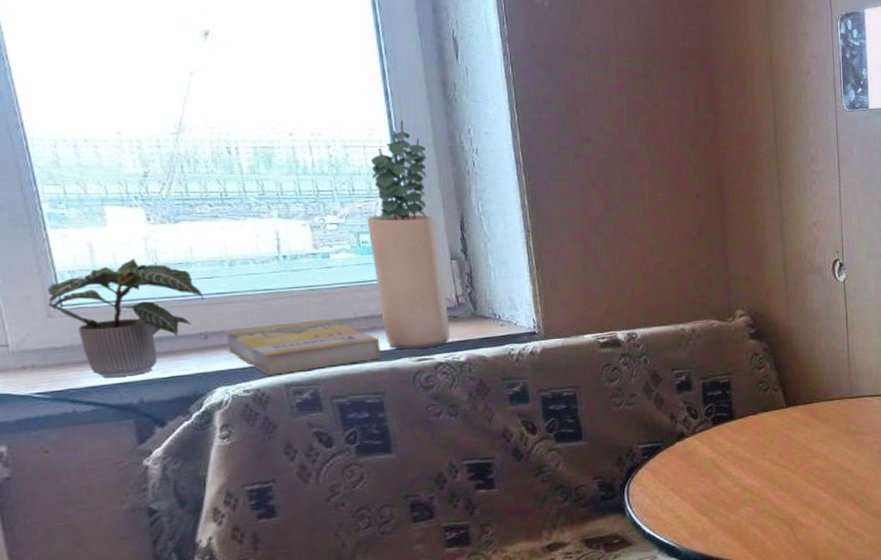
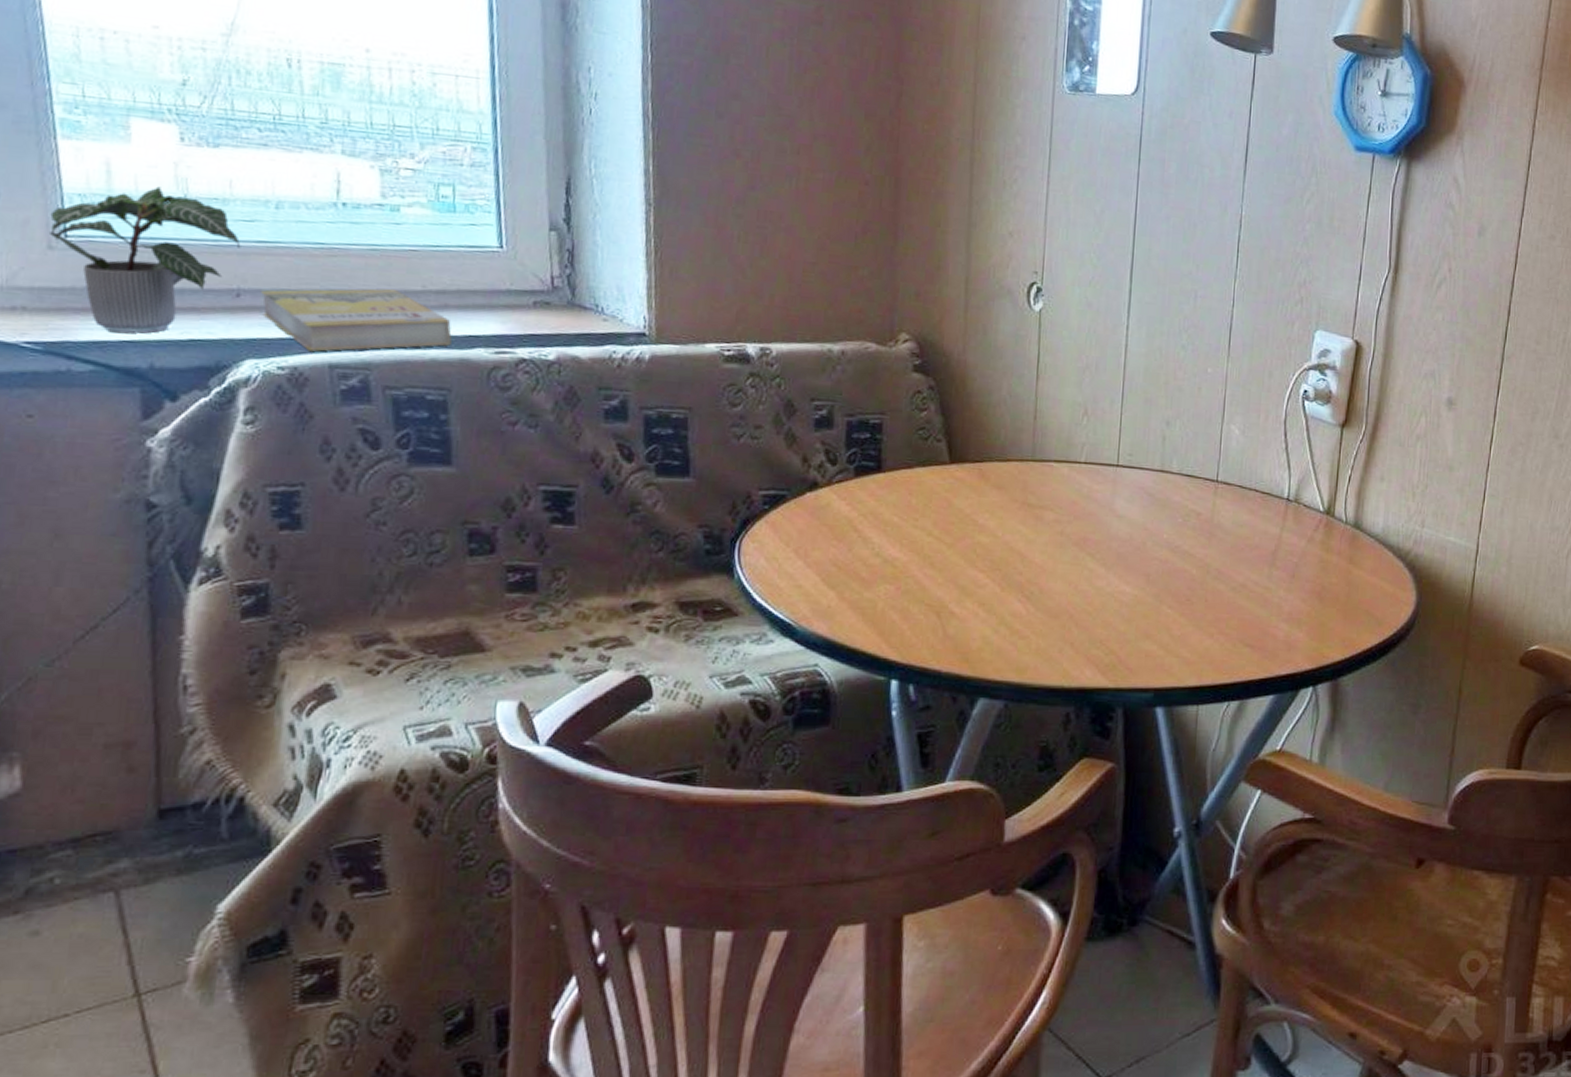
vase: present [367,120,451,350] -> none [450,47,540,339]

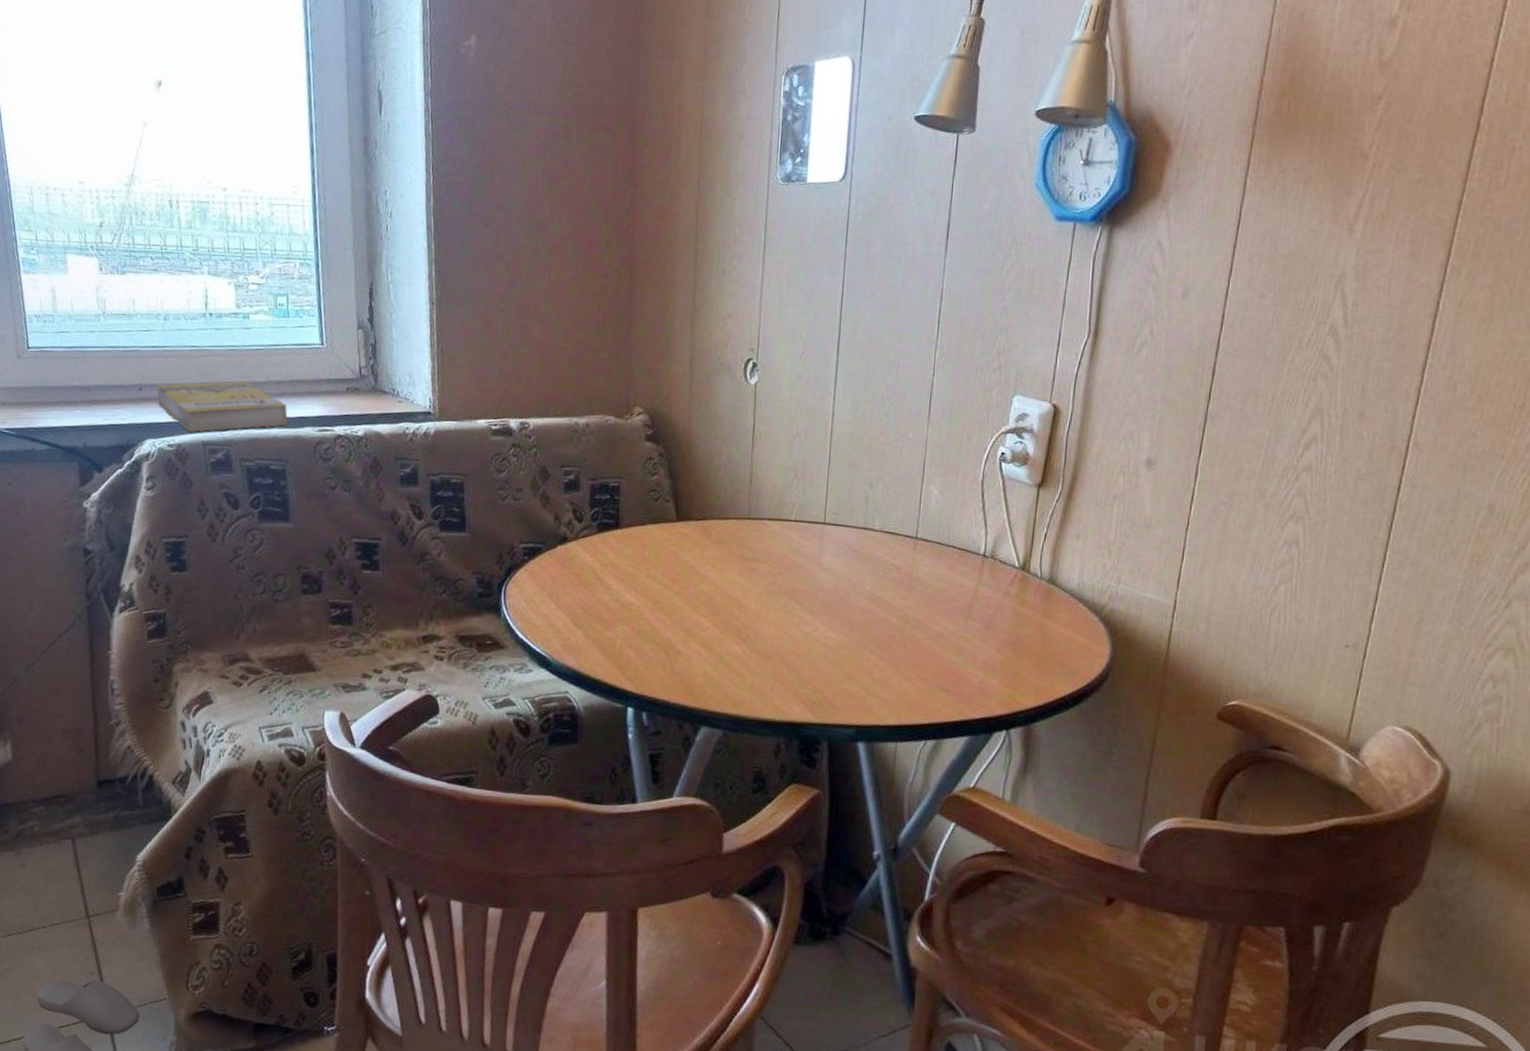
potted plant: present [50,186,241,334] -> none [18,307,142,421]

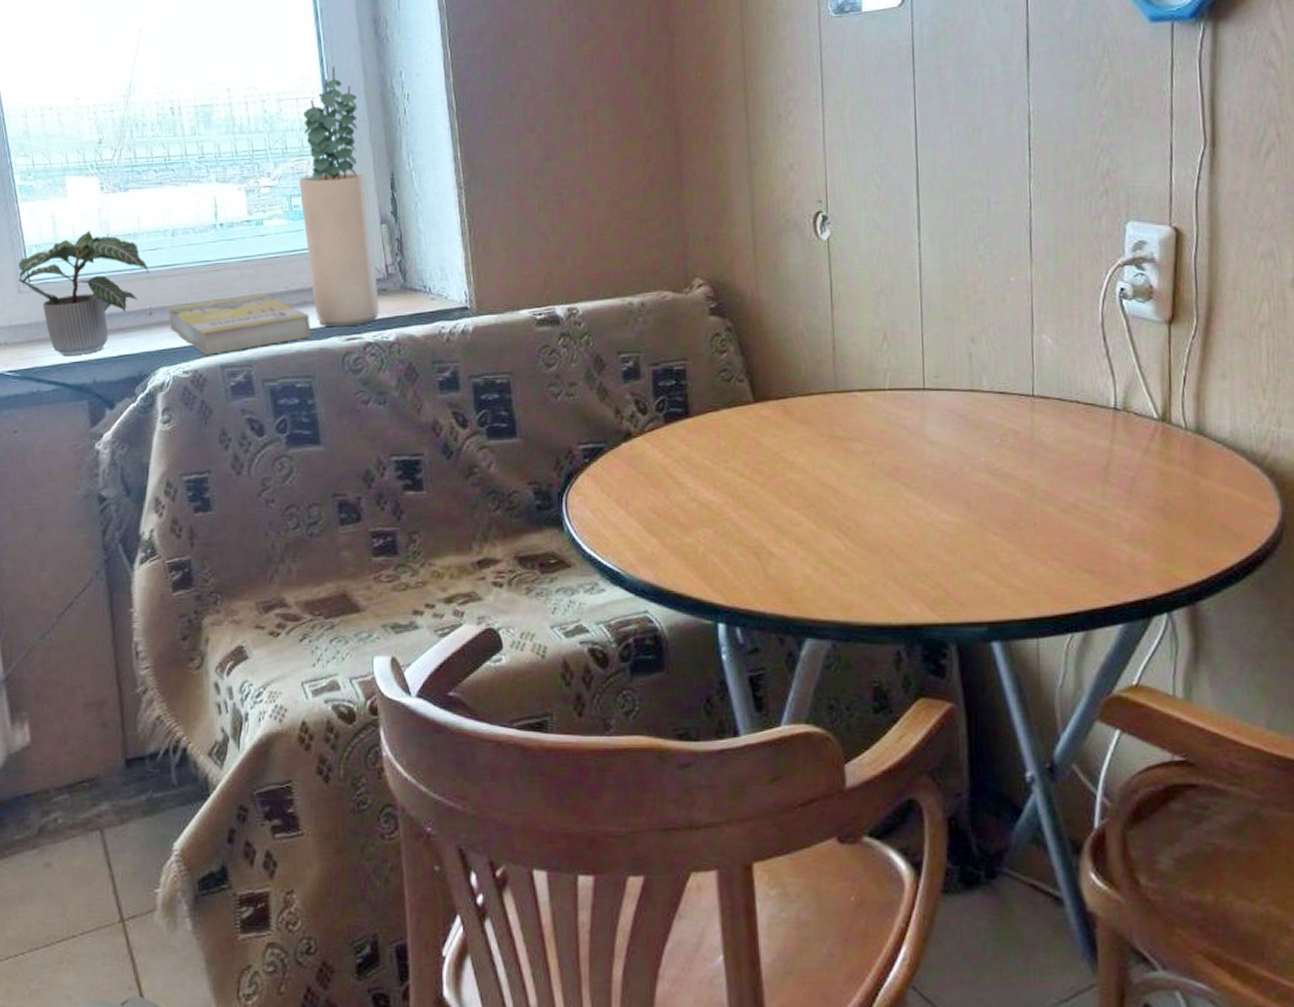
potted plant: none [18,307,142,421] -> present [18,230,150,355]
vase: none [285,179,352,419] -> present [299,67,380,327]

